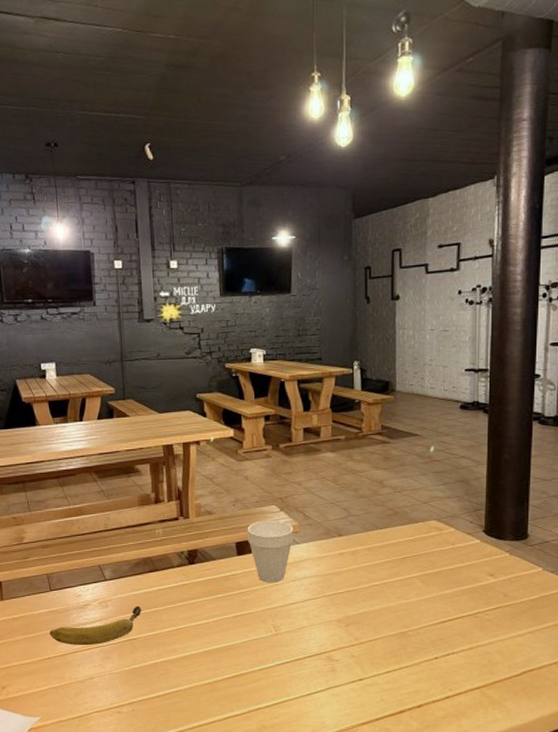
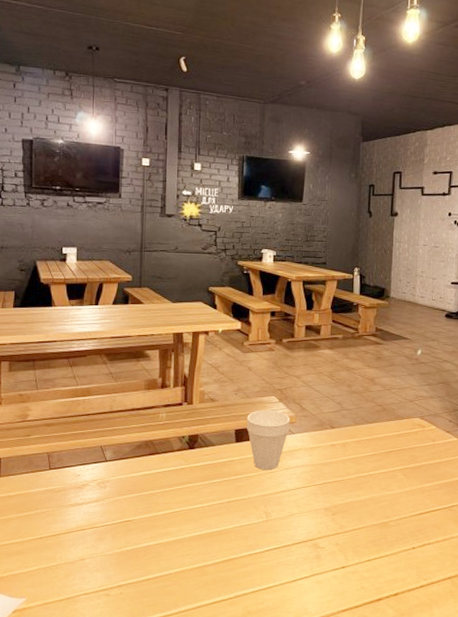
fruit: present [49,605,142,646] -> none [44,487,139,526]

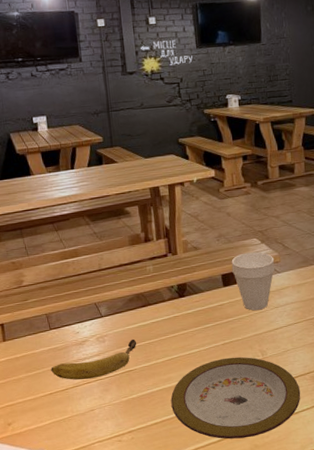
fruit: none [44,487,139,526] -> present [51,339,137,380]
plate: none [166,516,301,603] -> present [170,357,301,439]

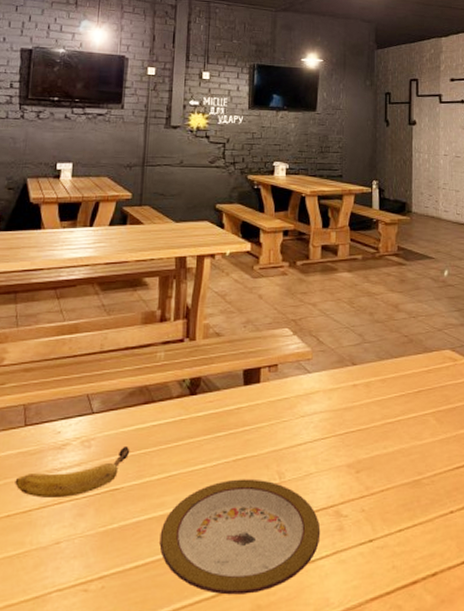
cup: present [231,252,275,311] -> none [256,345,306,419]

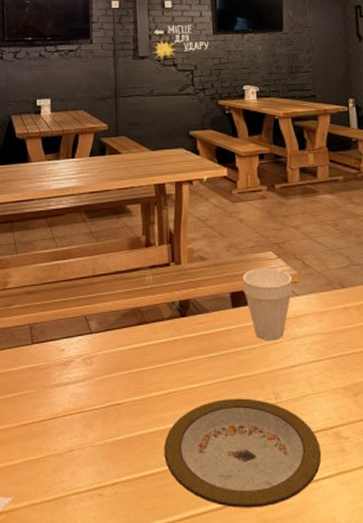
fruit: present [15,445,130,499] -> none [28,363,129,411]
cup: none [256,345,306,419] -> present [242,268,293,341]

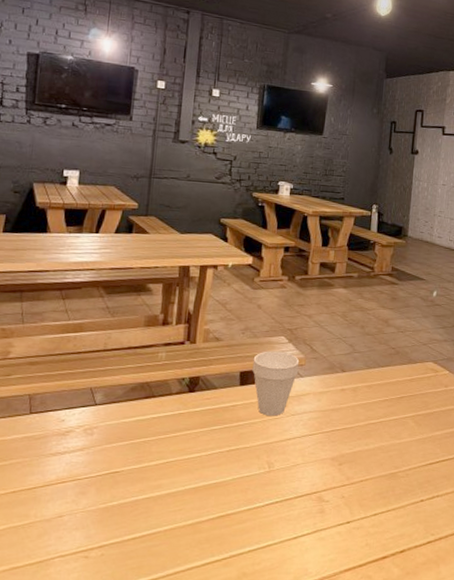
plate: present [164,398,322,508] -> none [156,467,304,564]

